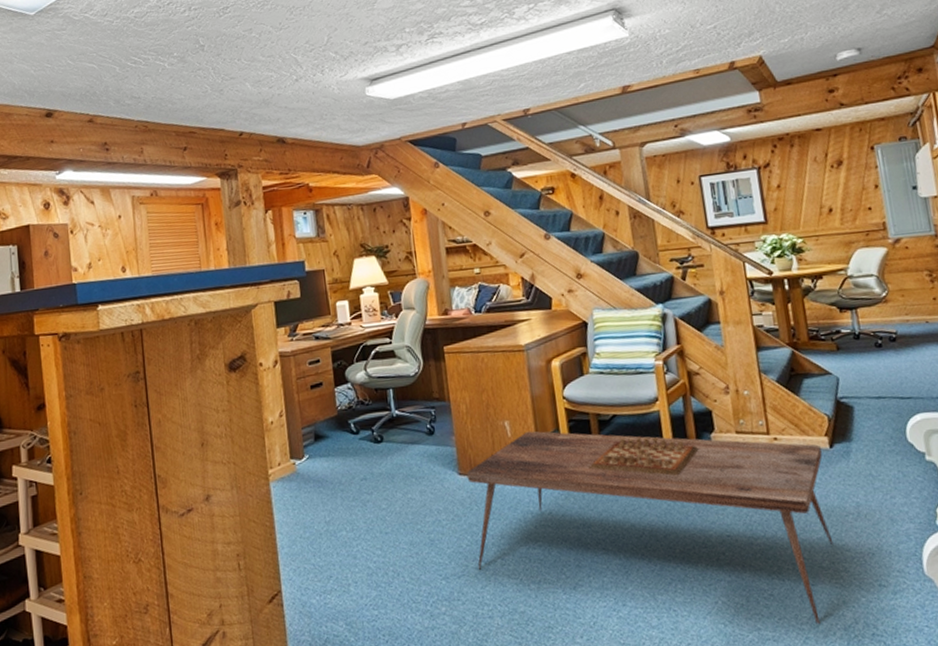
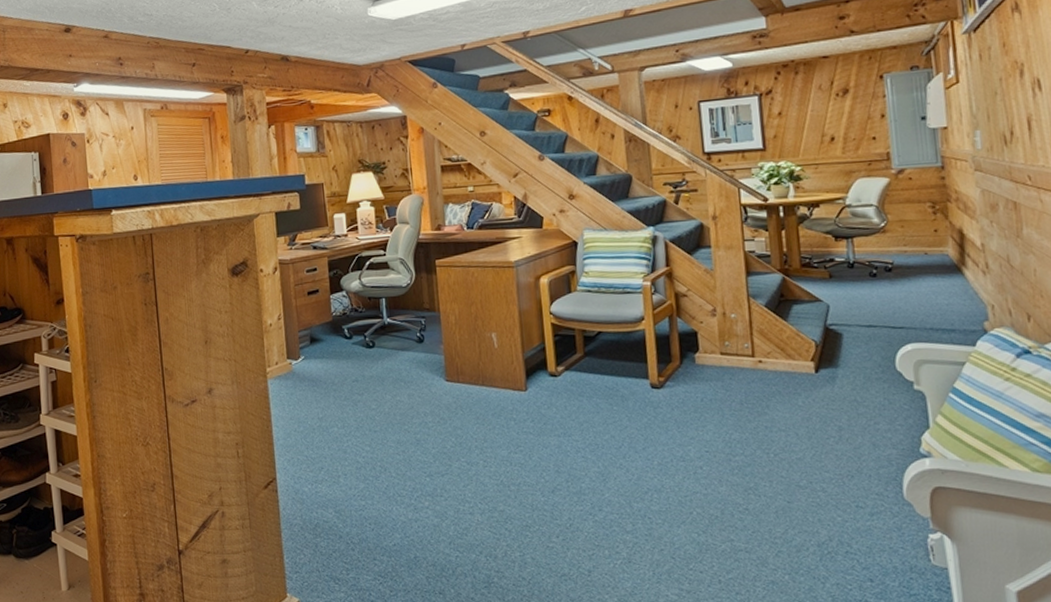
coffee table: present [466,431,834,624] -> none [453,343,812,539]

